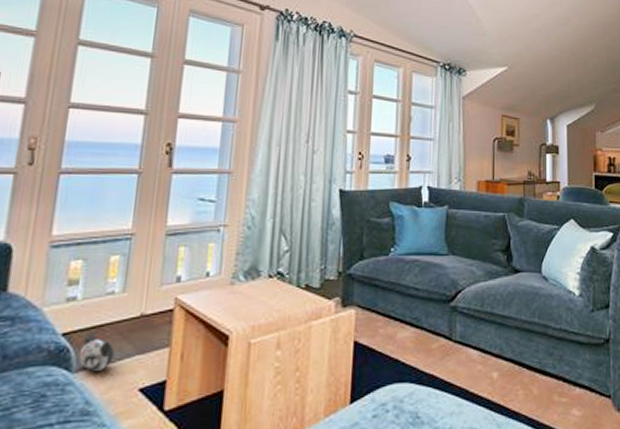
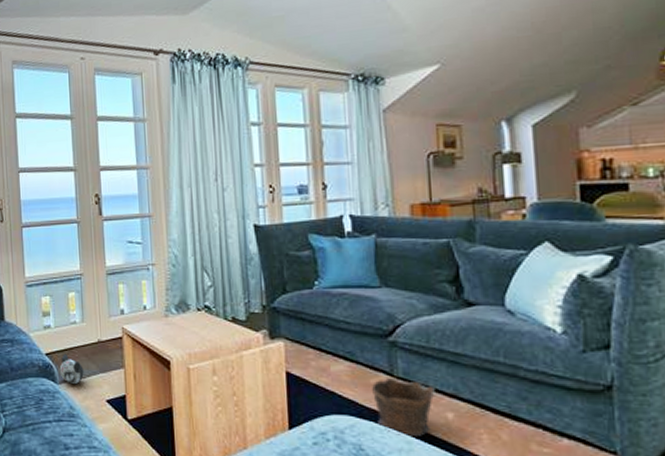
clay pot: none [432,341,485,400] -> present [372,377,435,437]

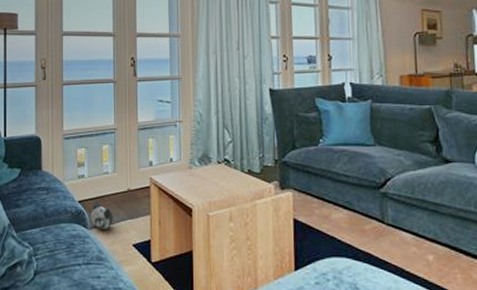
clay pot: present [372,377,435,437] -> none [366,224,419,277]

